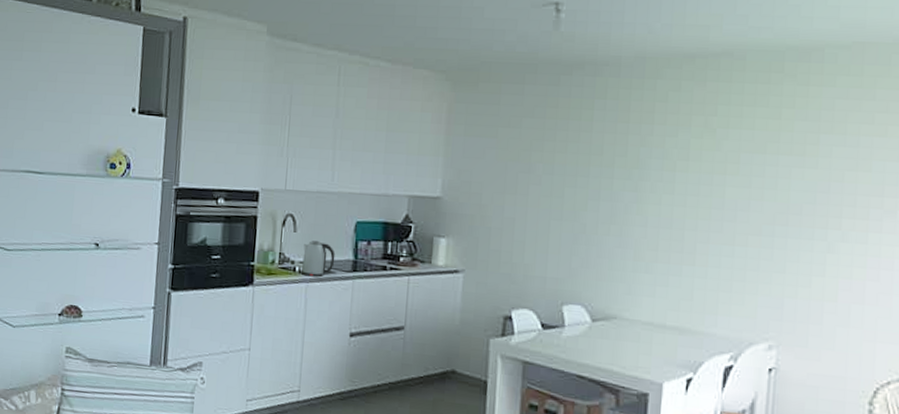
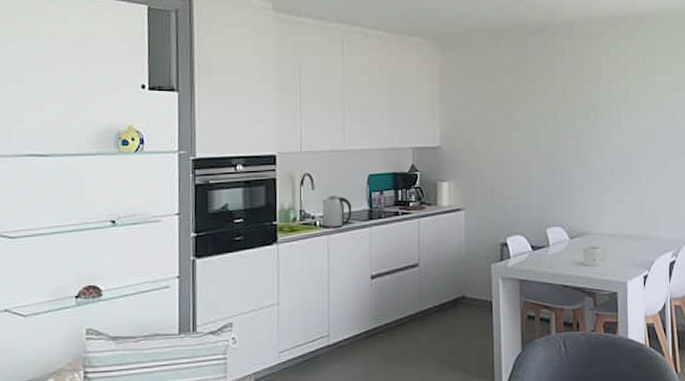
mug: none [606,332,638,359] -> present [582,245,606,267]

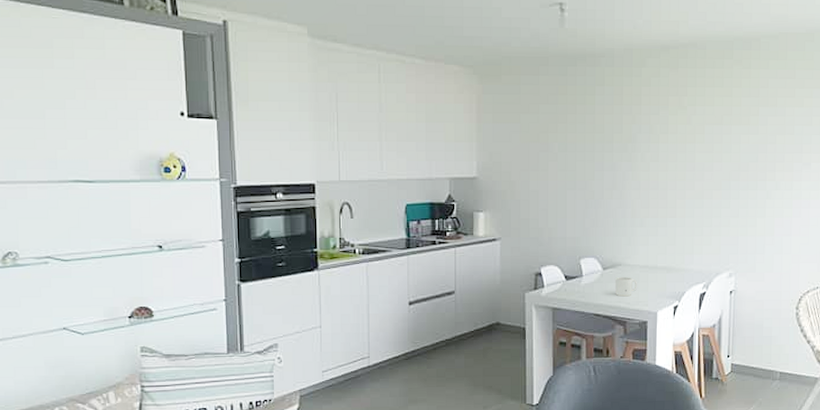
kettle: present [322,196,352,229] -> none [361,225,390,257]

